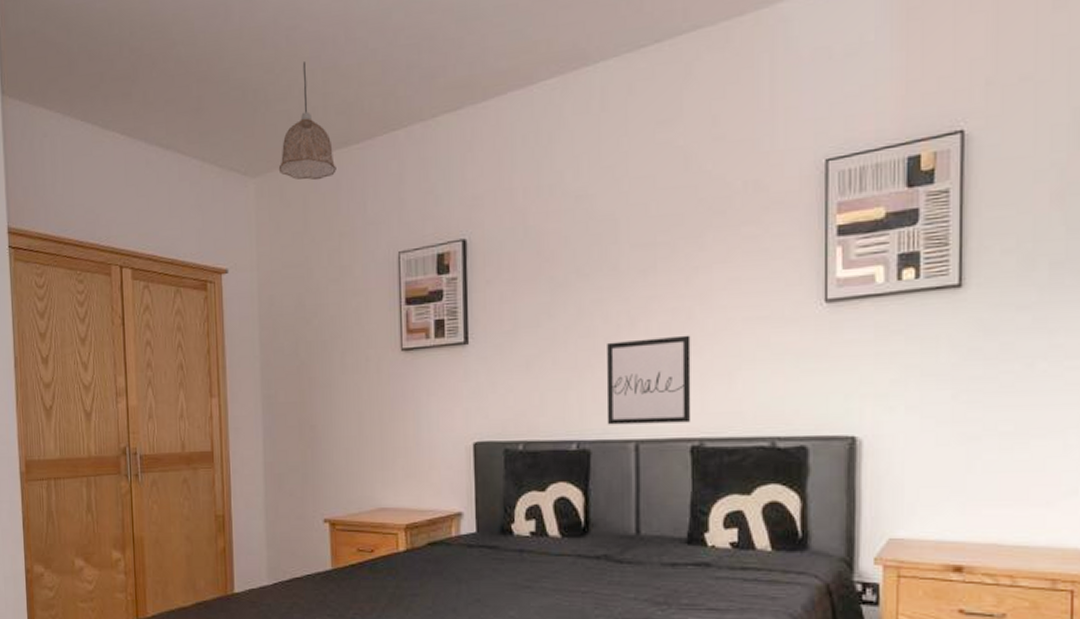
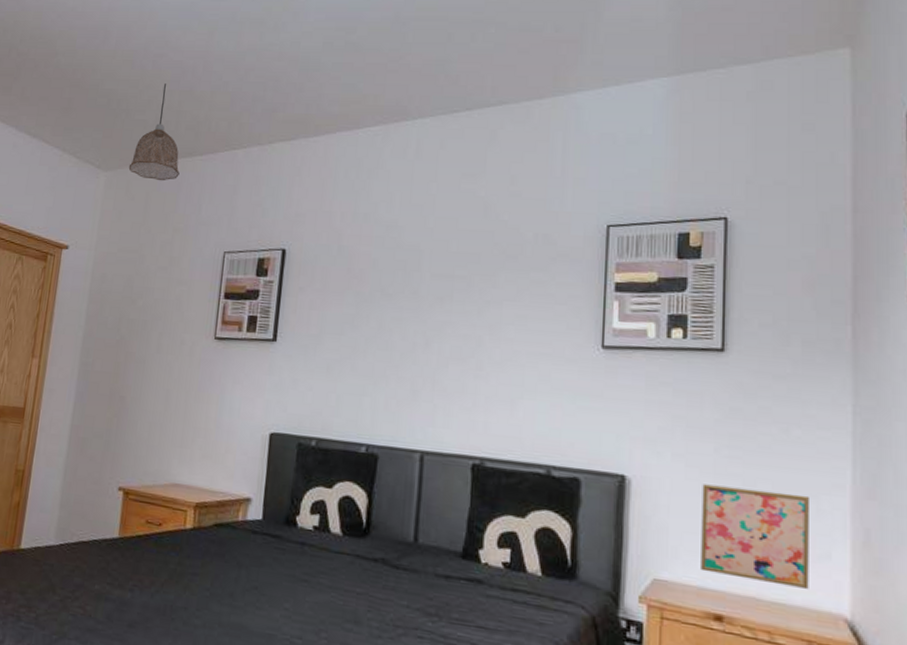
wall art: present [606,335,691,425] -> none [396,357,479,441]
wall art: none [939,432,1055,528] -> present [701,484,809,589]

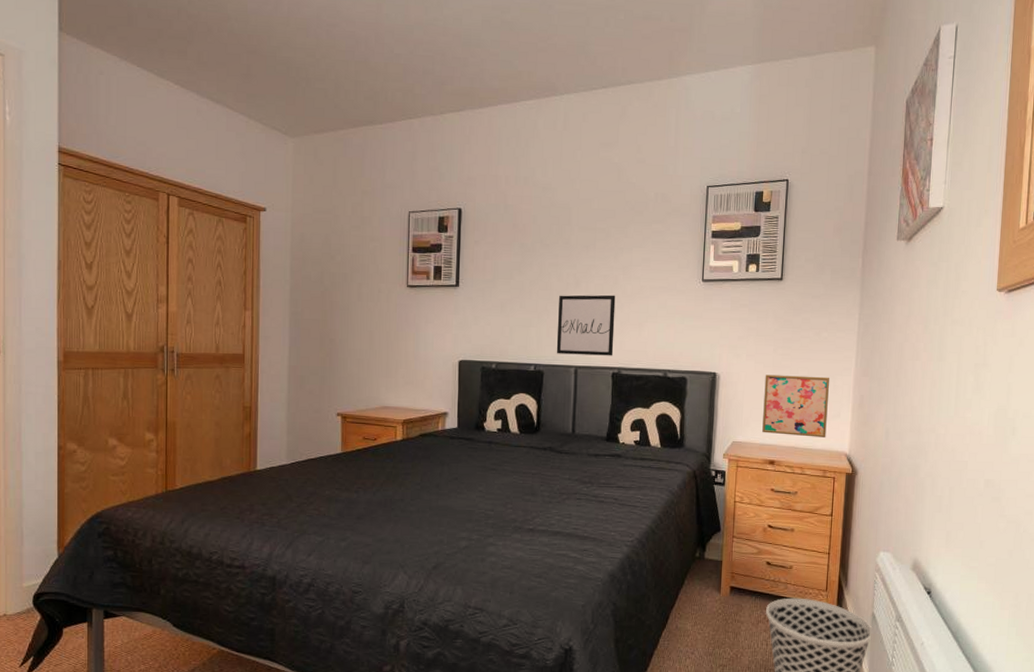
pendant lamp: present [128,83,180,181] -> none [314,53,363,148]
wall art: none [396,357,479,441] -> present [556,295,616,356]

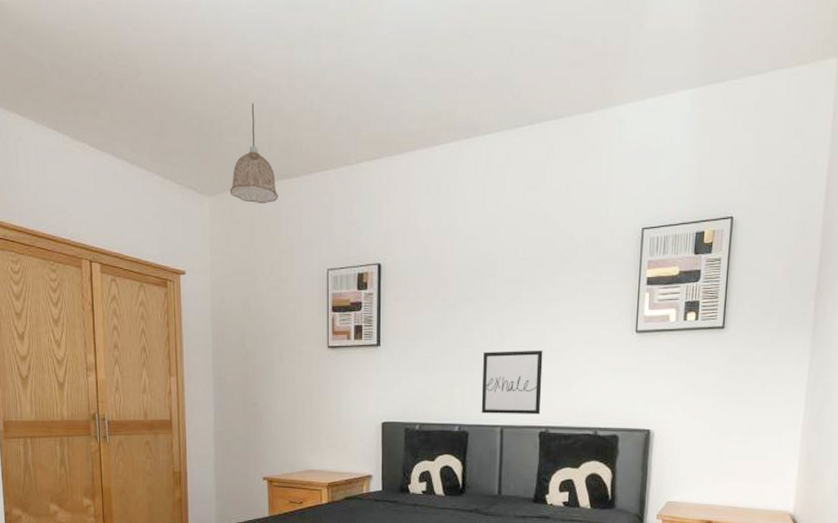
pendant lamp: none [314,53,363,148] -> present [229,103,278,204]
wall art: present [762,374,829,437] -> none [699,431,774,496]

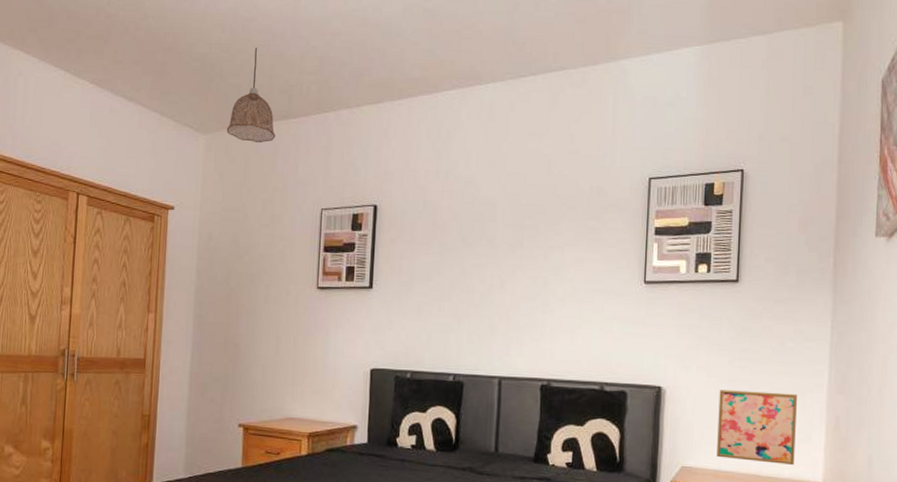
wall art: present [481,350,543,414] -> none [478,298,545,366]
wall art: none [699,431,774,496] -> present [717,390,797,465]

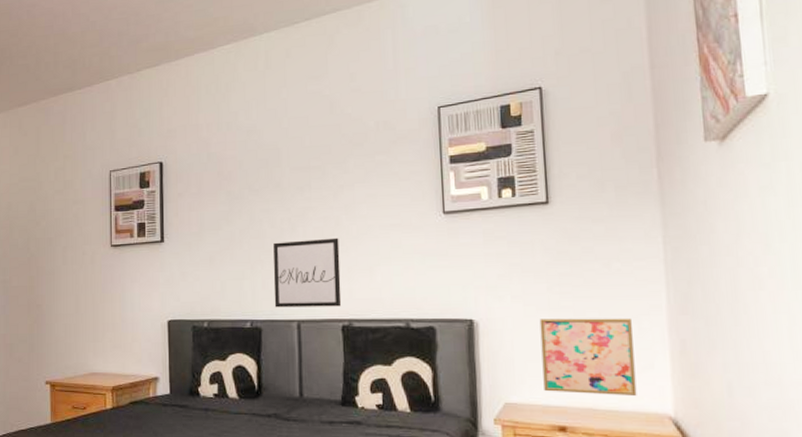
pendant lamp: present [226,48,275,143] -> none [18,30,63,116]
wall art: none [478,298,545,366] -> present [273,237,342,308]

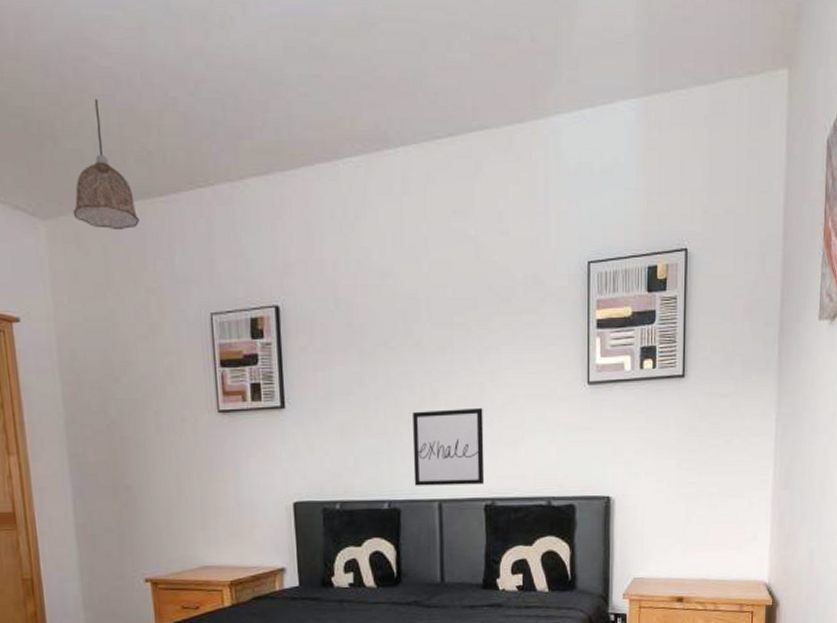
pendant lamp: none [18,30,63,116] -> present [72,99,139,231]
wall art: present [539,318,637,396] -> none [667,493,744,566]

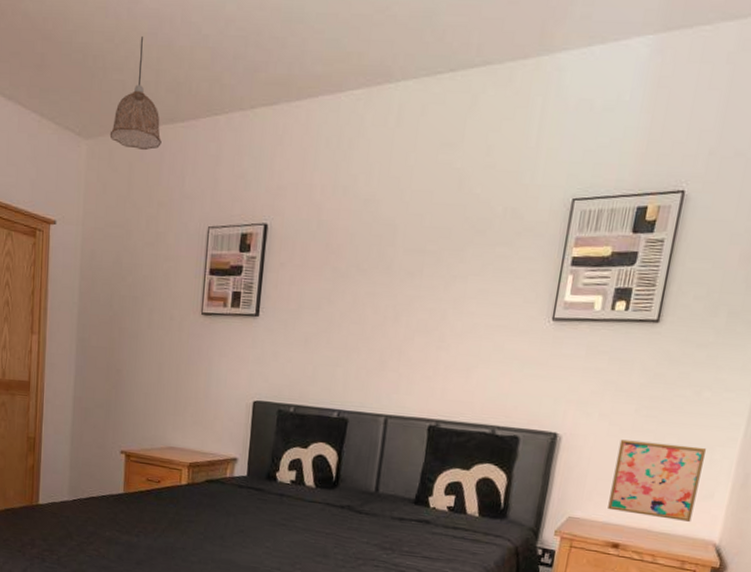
wall art: present [413,407,485,486] -> none [364,330,442,406]
wall art: none [667,493,744,566] -> present [608,439,706,522]

